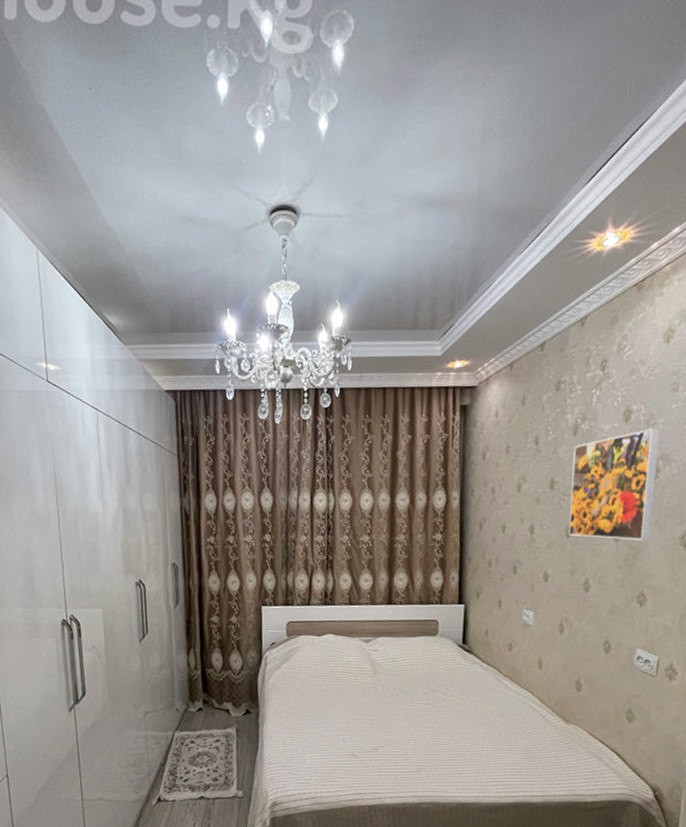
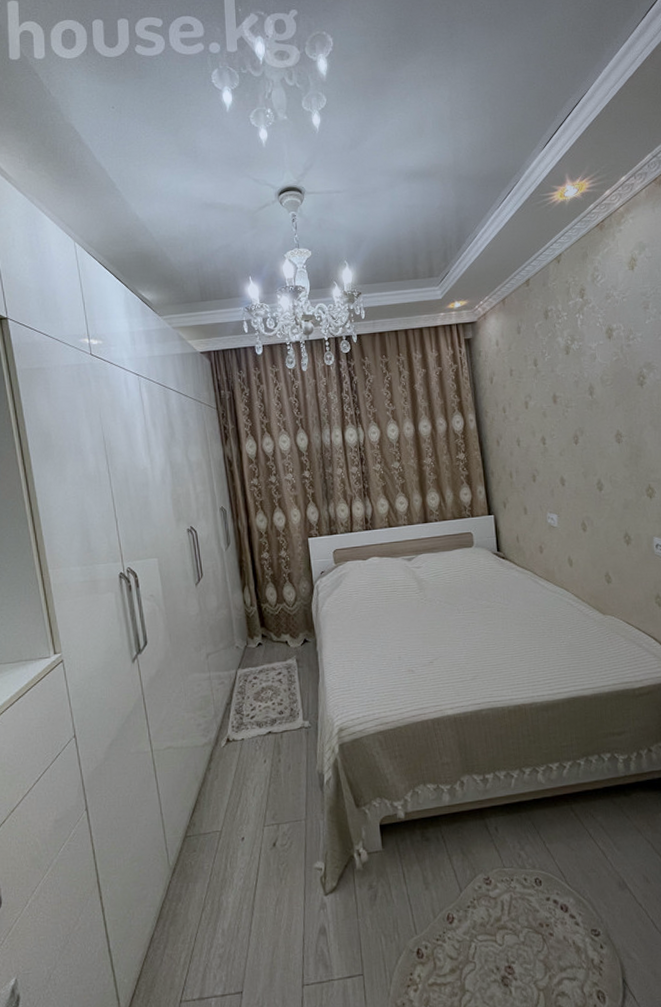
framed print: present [568,428,660,541] -> none [569,342,648,442]

